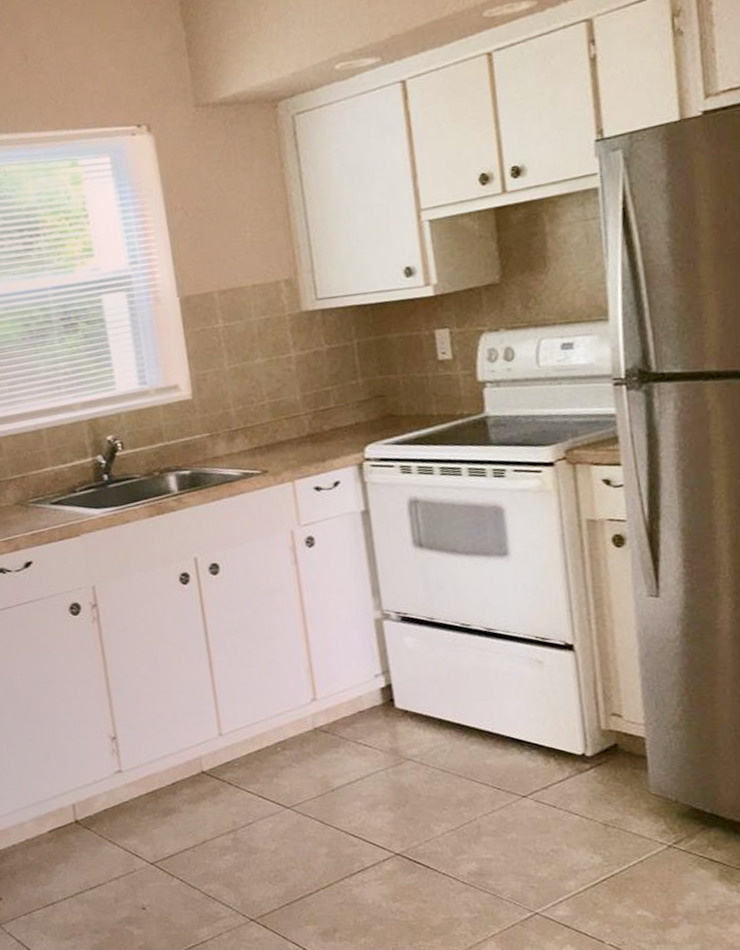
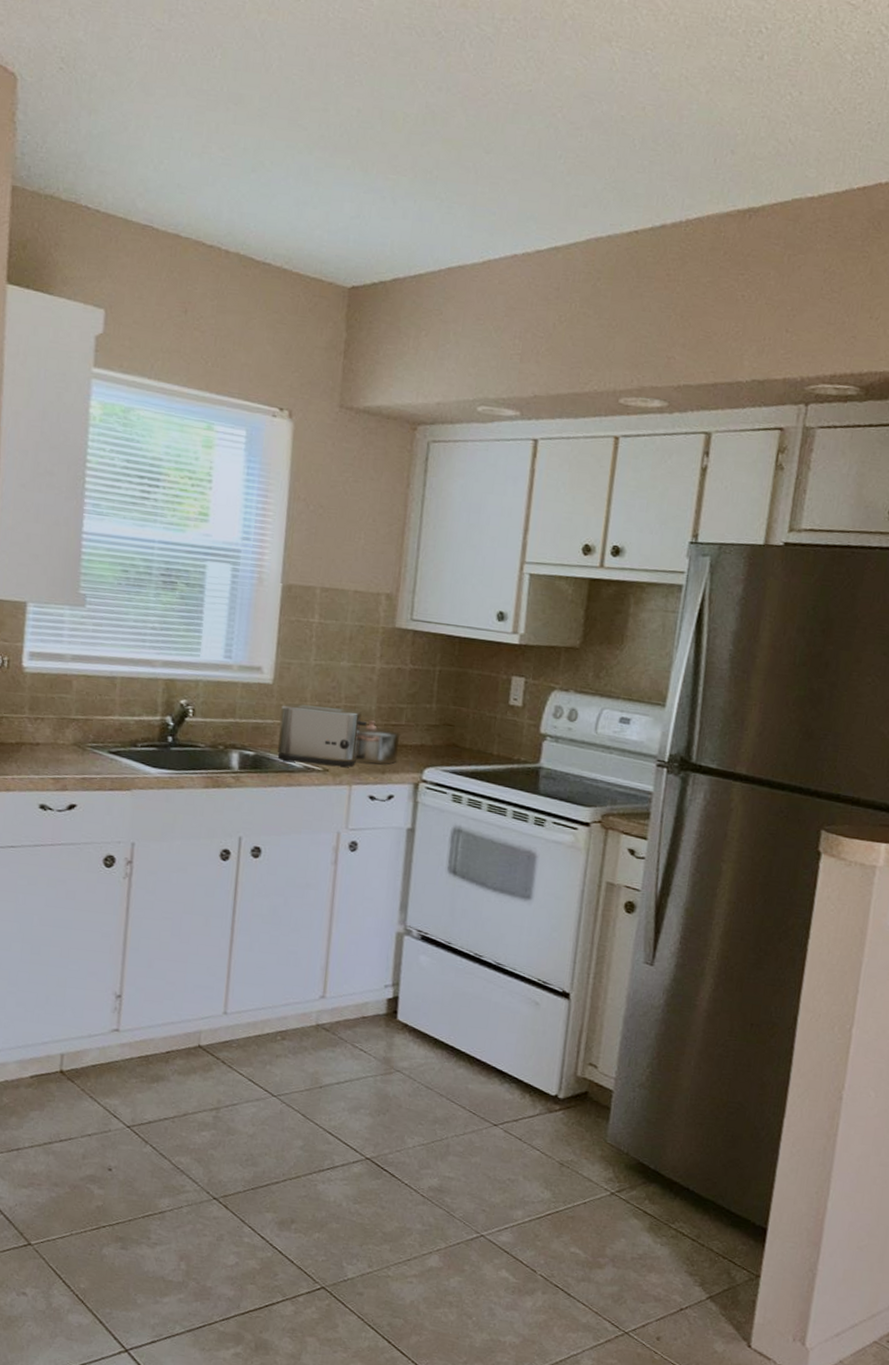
toaster: none [206,404,295,473] -> present [278,703,367,768]
cooking pot: none [289,410,334,456] -> present [355,719,401,764]

